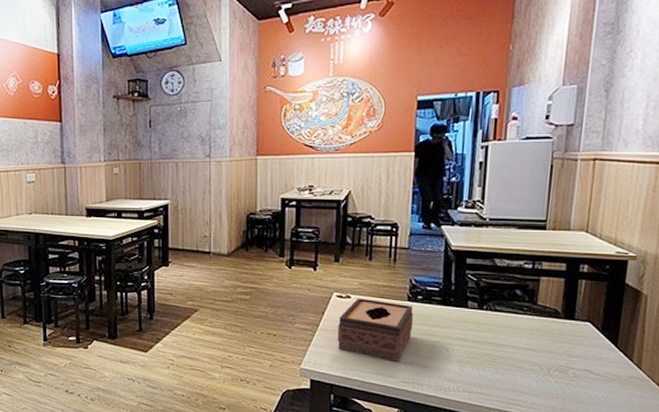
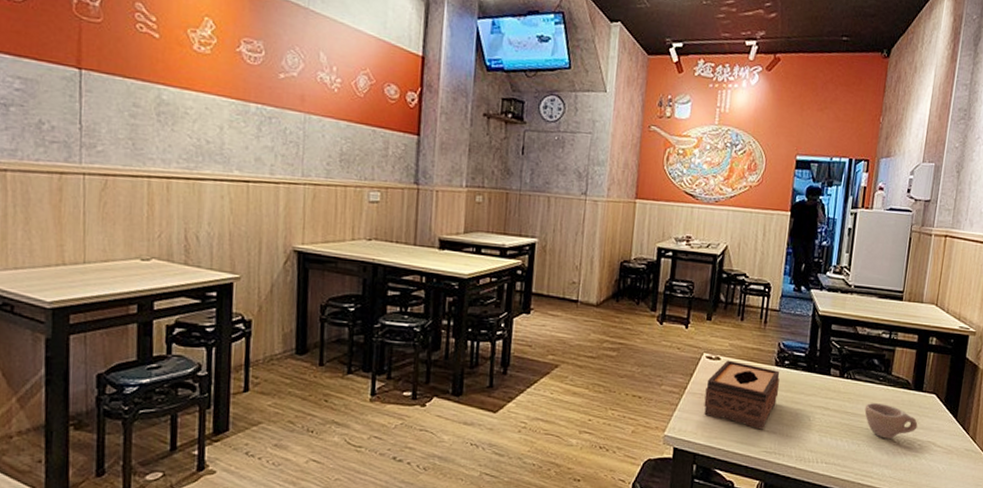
cup: none [508,333,571,368] -> present [864,403,918,439]

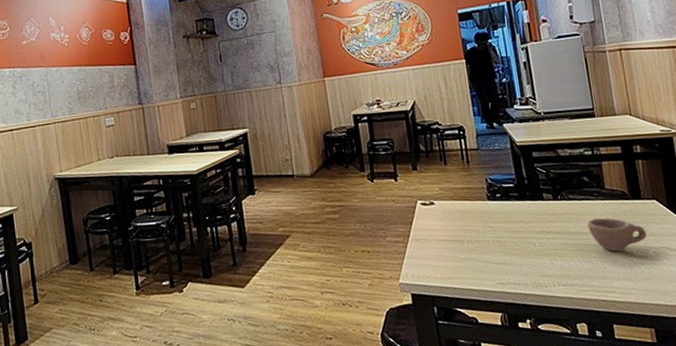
tissue box: present [704,360,780,430] -> none [427,203,499,264]

